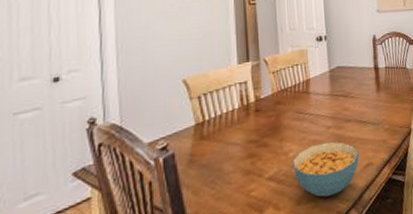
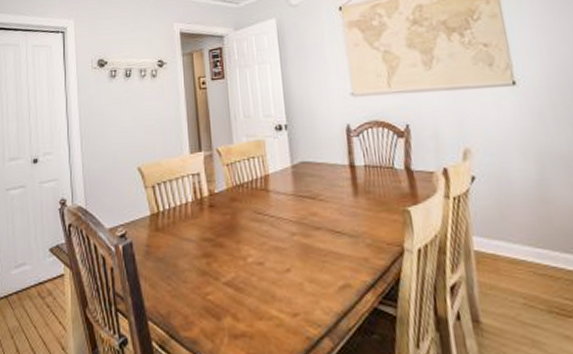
cereal bowl: present [292,141,359,197] -> none [251,251,333,316]

